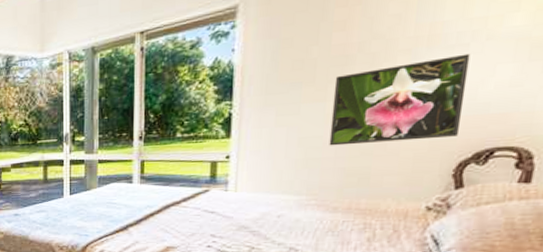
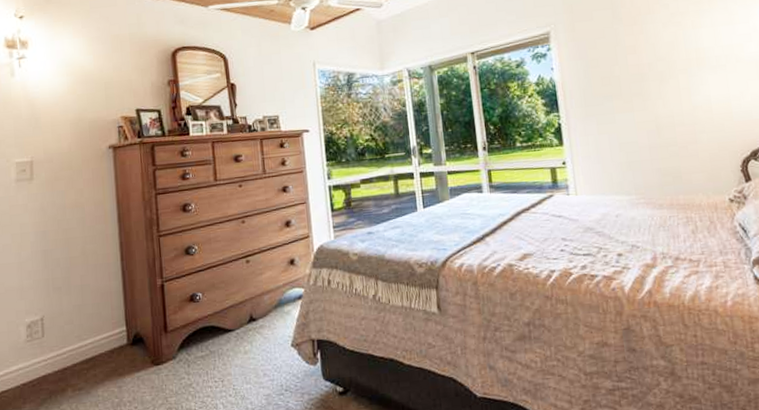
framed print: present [329,53,471,146] -> none [636,72,736,150]

